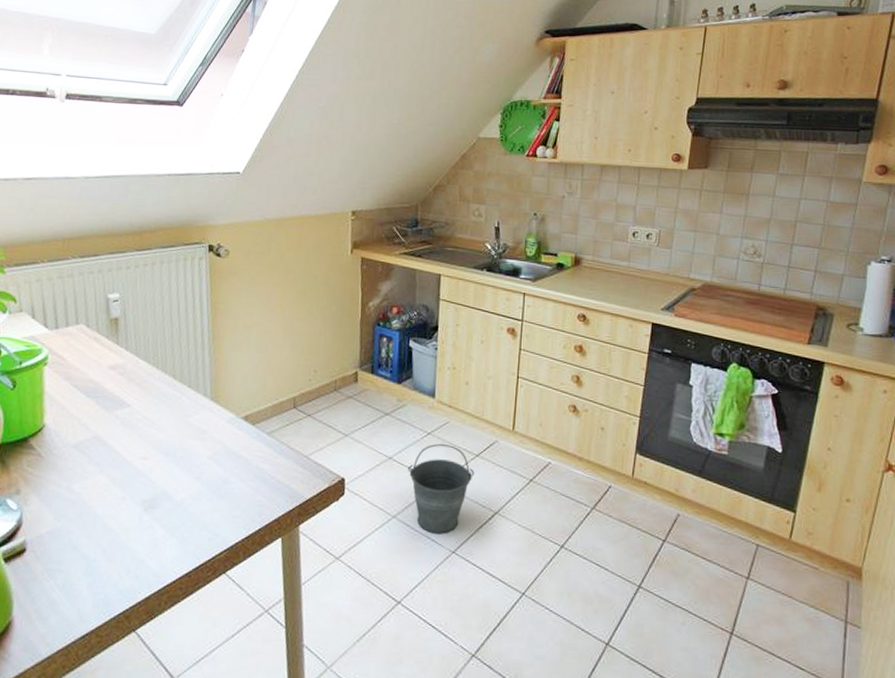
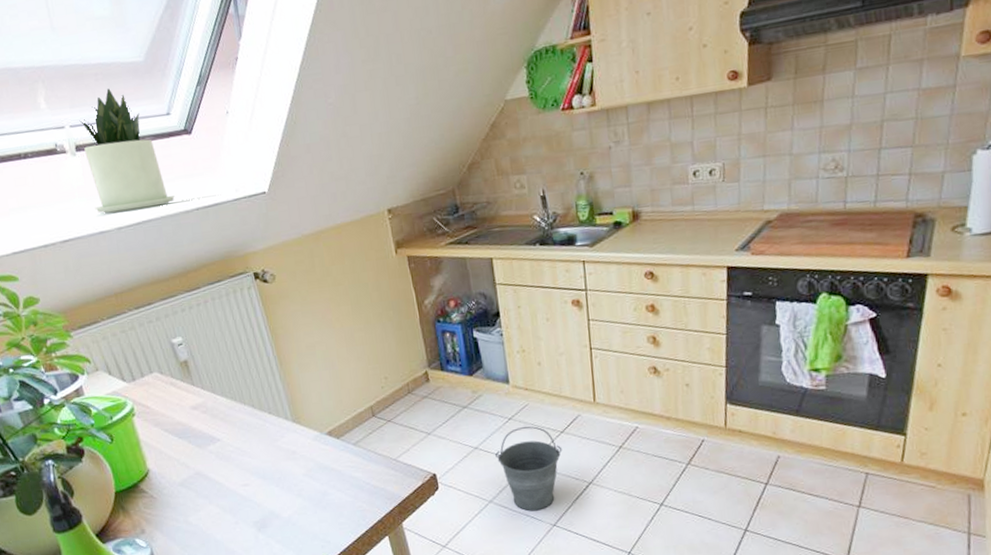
planter: none [68,50,151,165] -> present [79,88,175,214]

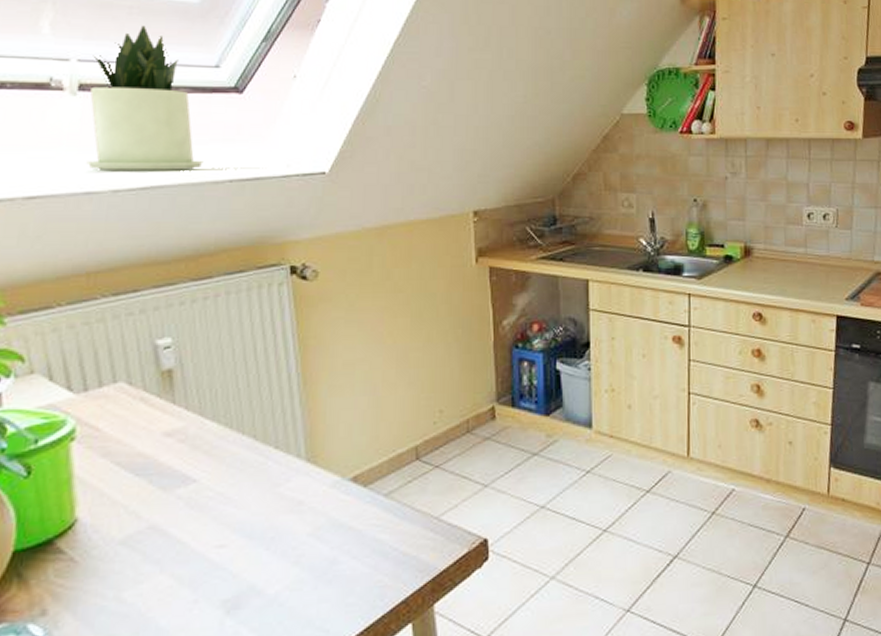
bucket: present [495,426,563,511] -> none [566,481,647,592]

